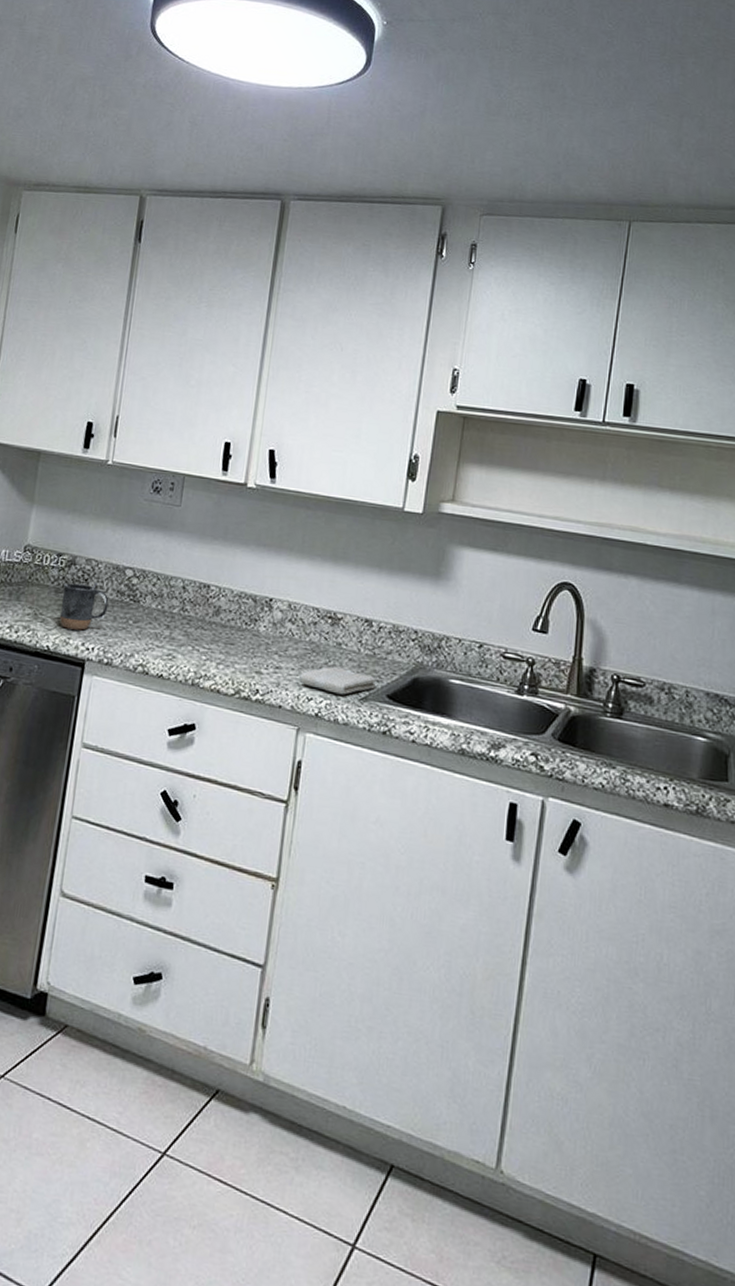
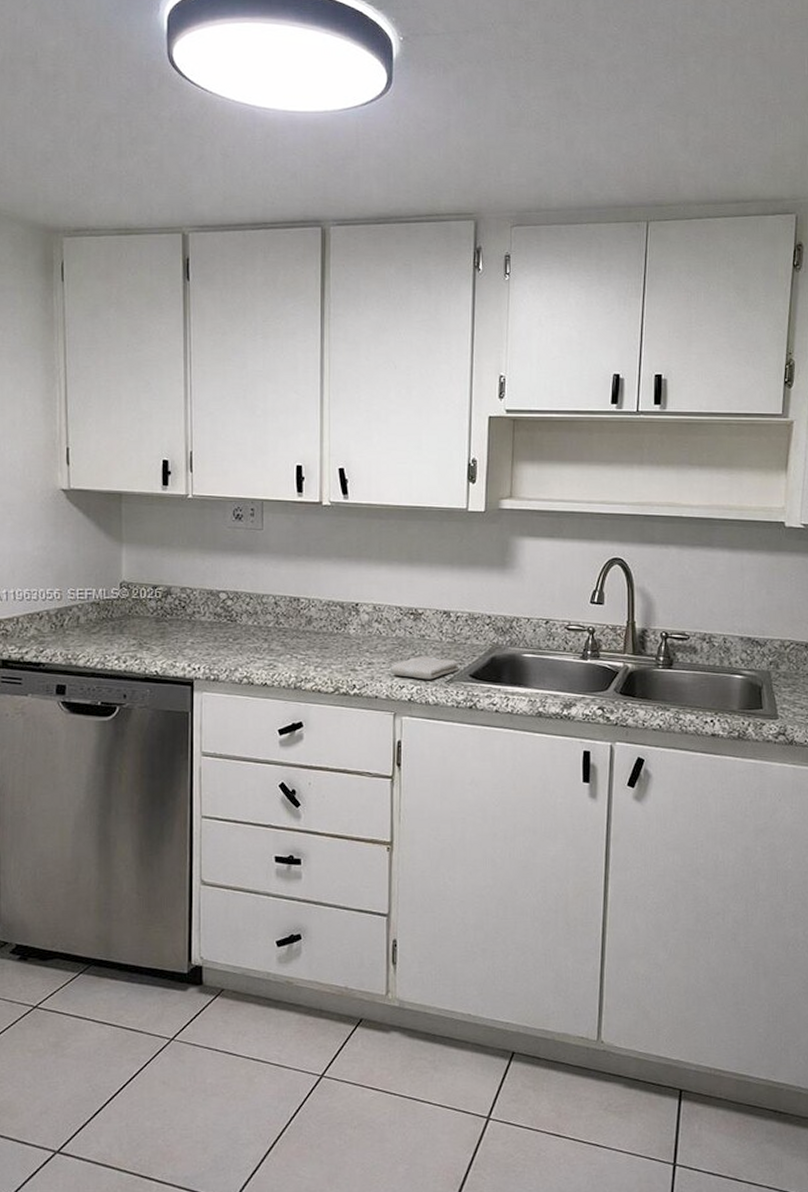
mug: present [59,582,109,631] -> none [163,608,208,653]

